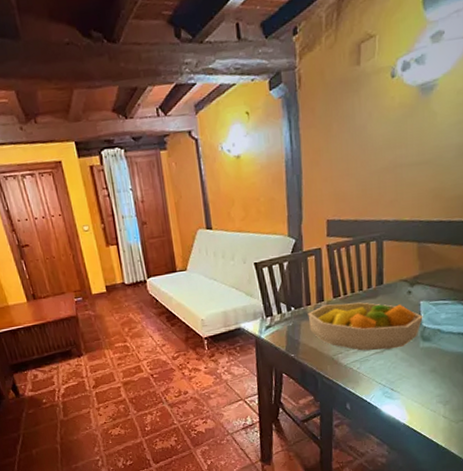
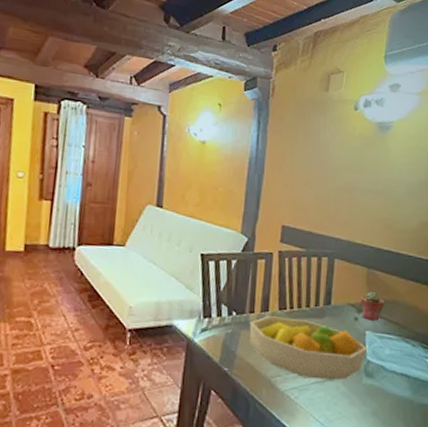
potted succulent: none [413,263,439,292] -> present [361,291,385,321]

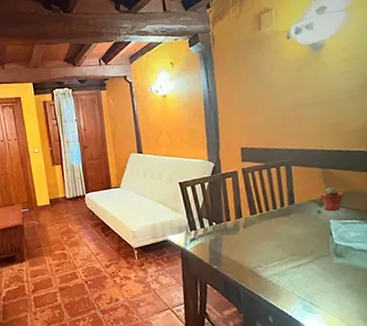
fruit bowl: present [249,316,368,381] -> none [228,219,334,265]

